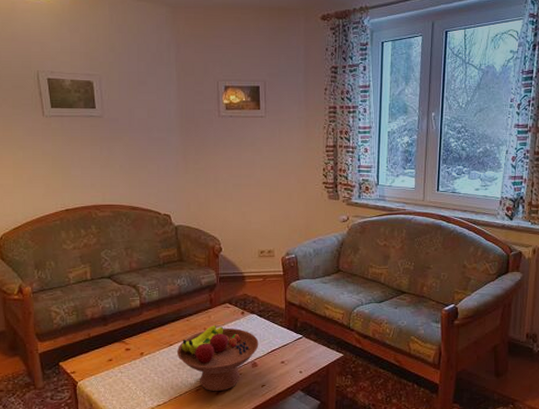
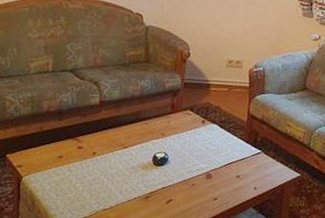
fruit bowl: present [176,325,259,392] -> none [130,131,216,201]

